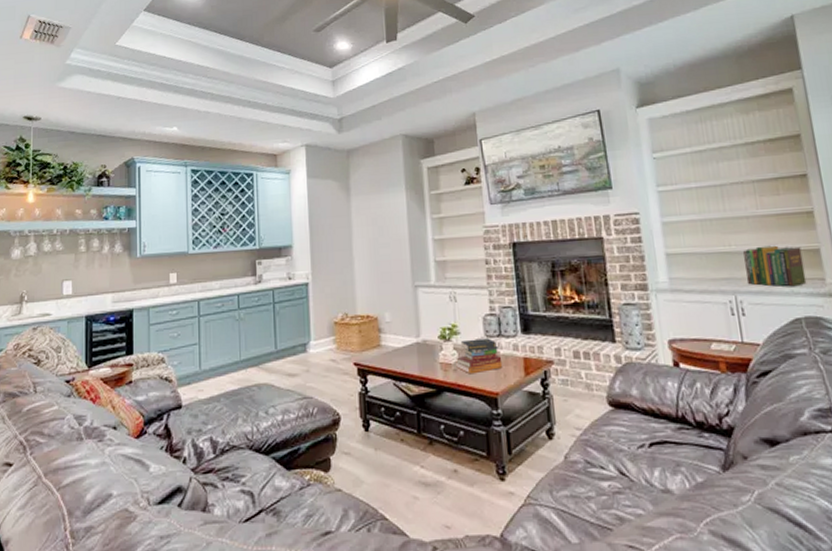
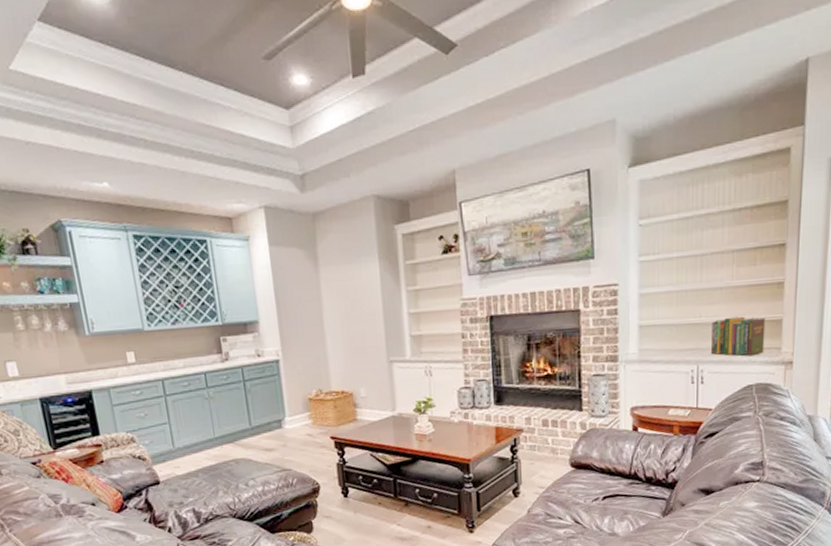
books: present [454,338,503,375] -> none [429,410,476,444]

